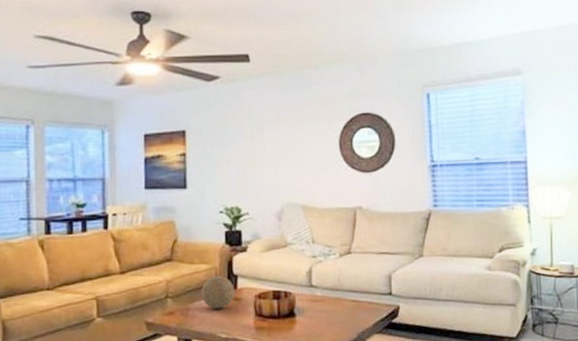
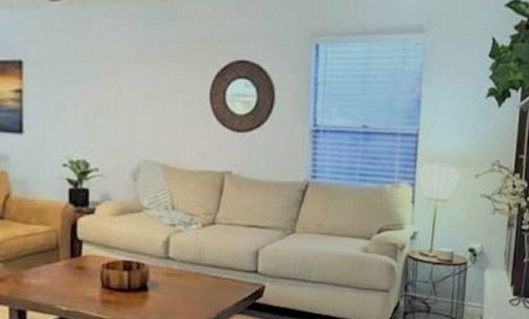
decorative ball: present [201,276,235,309] -> none [39,240,79,278]

